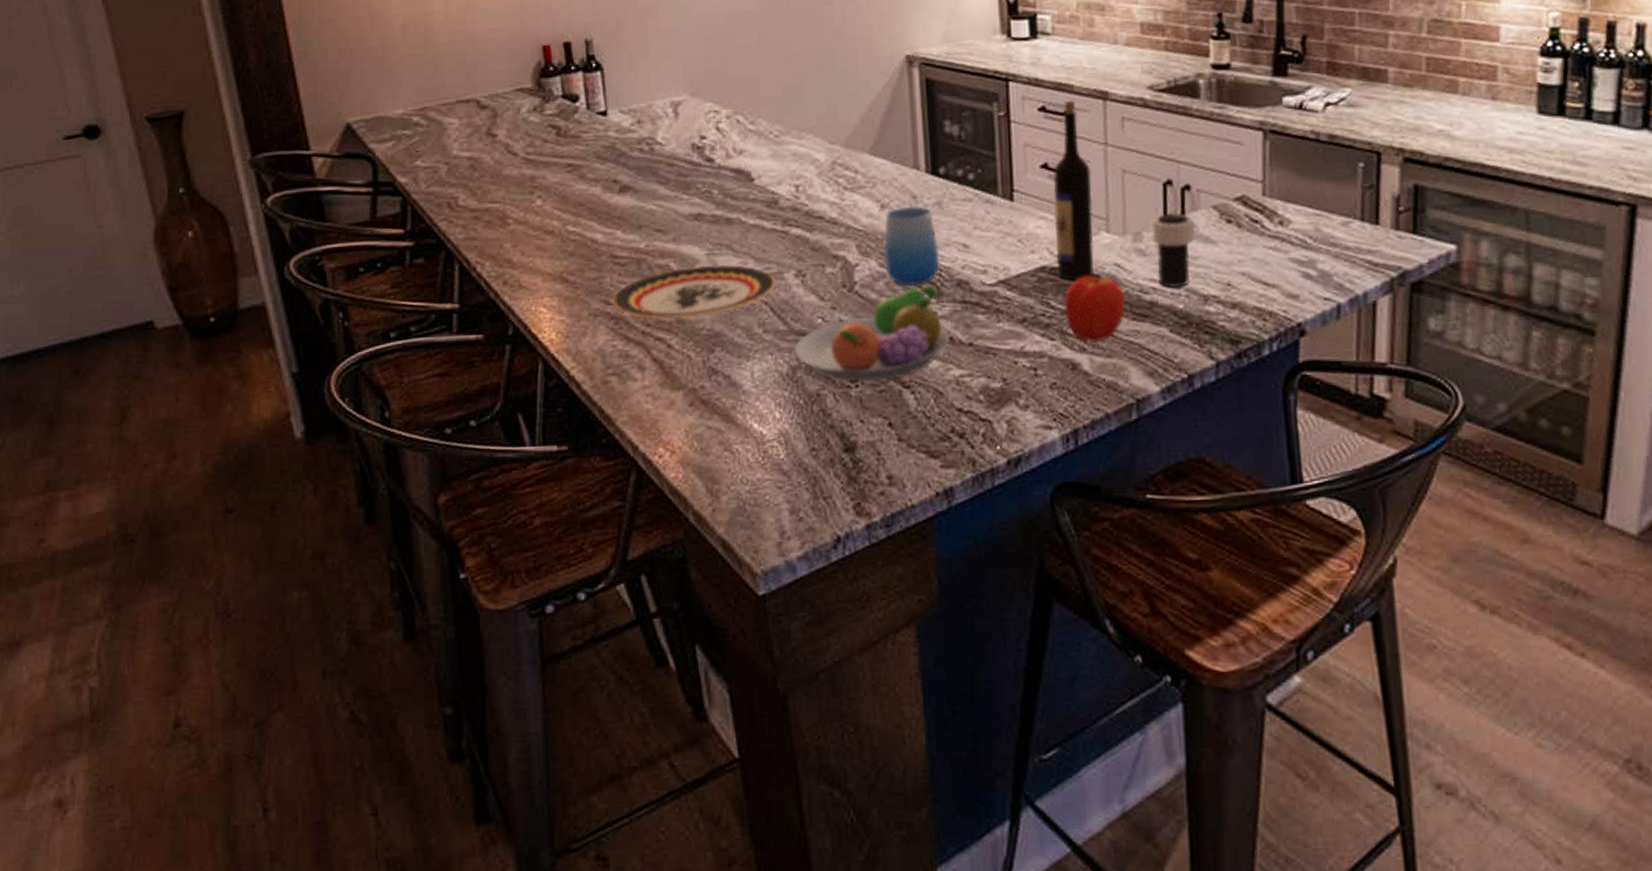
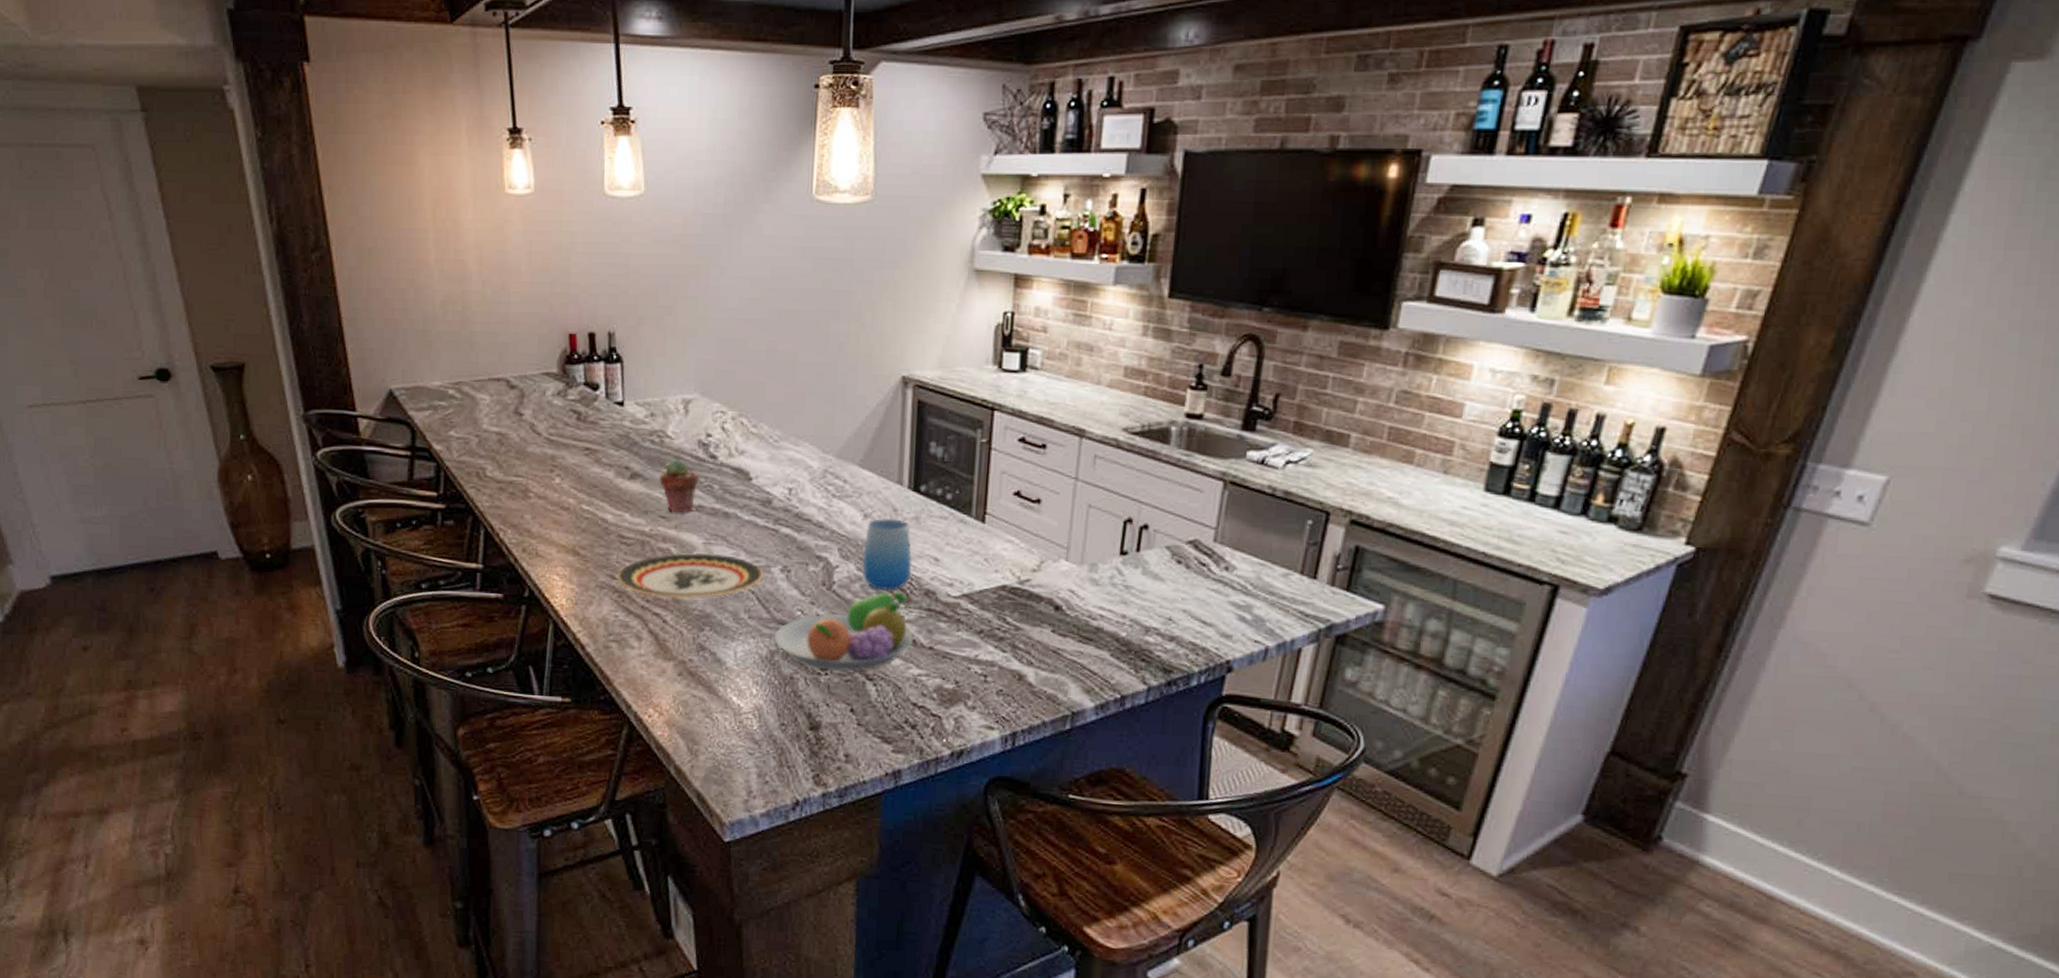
potted succulent: none [651,166,696,225] -> present [658,459,700,514]
wine bottle: present [1052,100,1094,281] -> none [1016,434,1059,602]
apple: present [1064,272,1126,343] -> none [1018,596,1075,658]
cup: present [1151,212,1196,289] -> none [1105,548,1148,618]

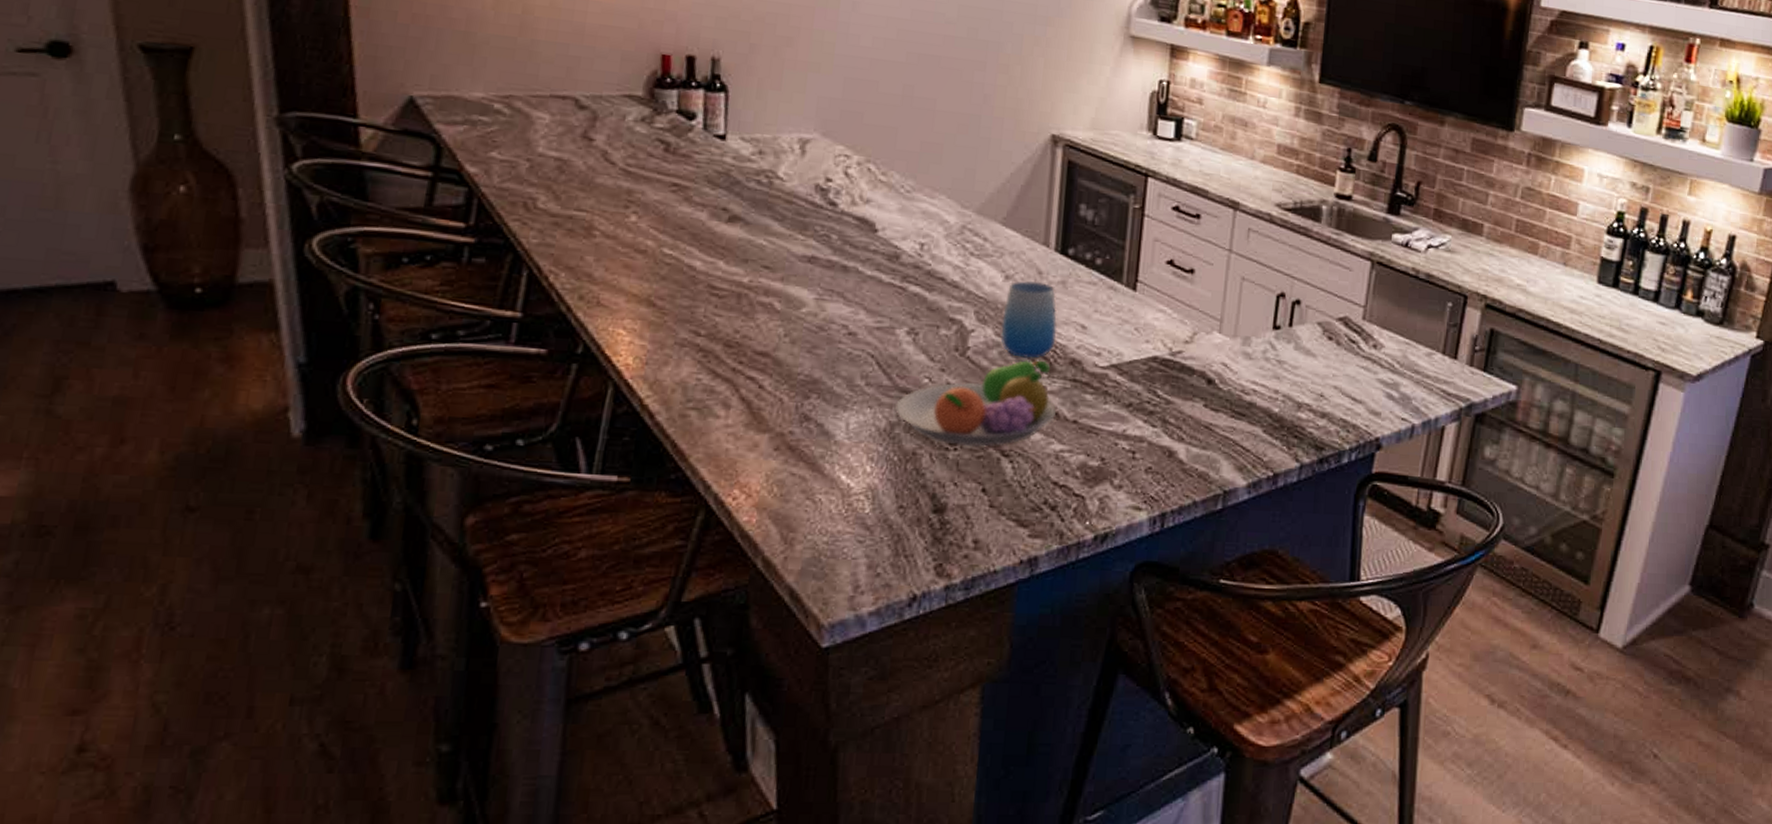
plate: present [617,552,764,599] -> none [703,309,886,361]
potted succulent: present [658,459,700,514] -> none [764,203,815,265]

